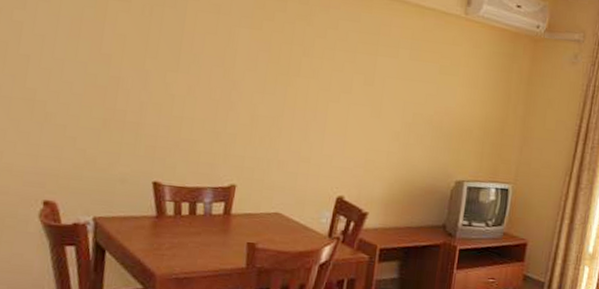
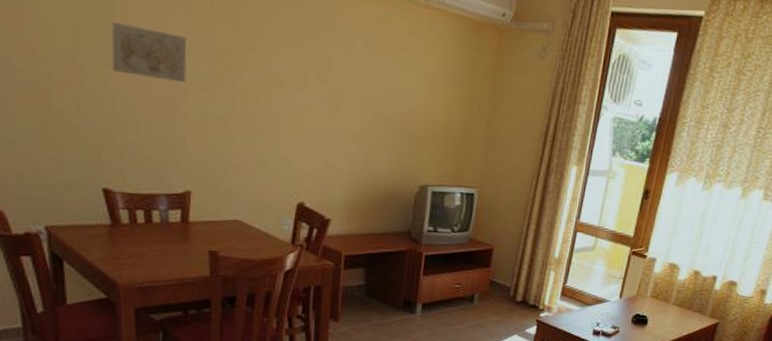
wall art: none [176,33,246,86] -> present [111,22,187,83]

